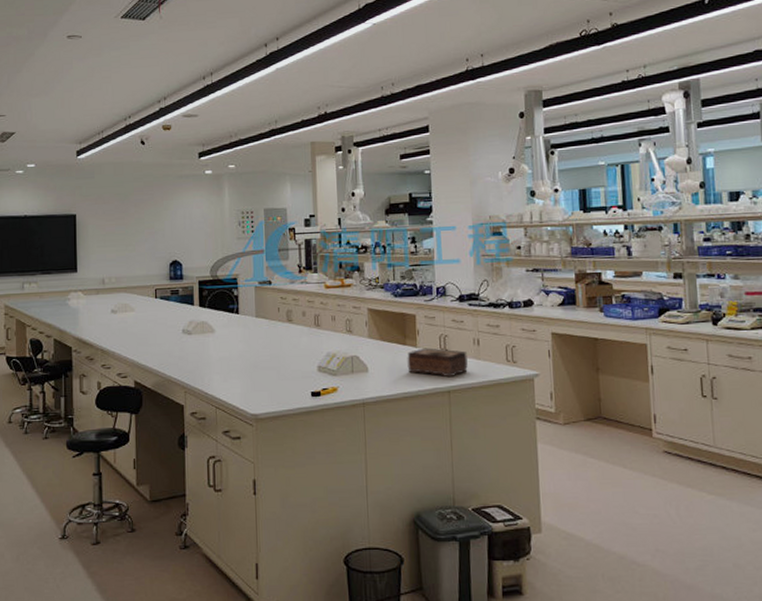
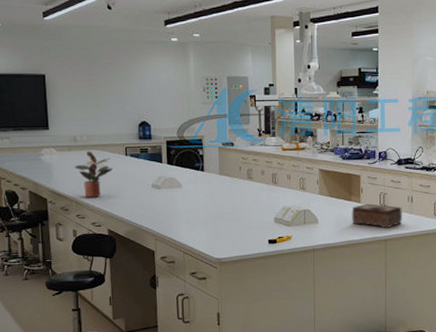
potted plant: none [101,294,142,346] -> present [74,151,114,198]

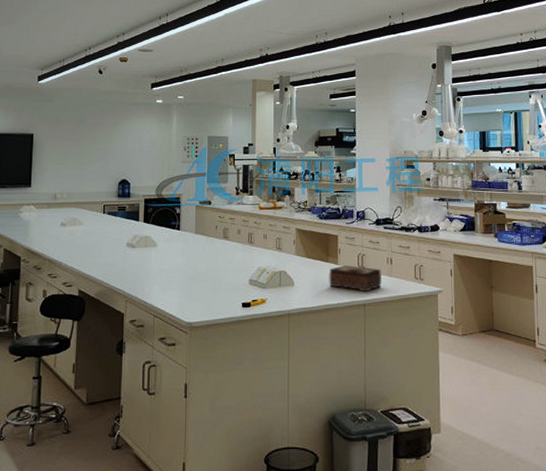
potted plant: present [74,151,114,198] -> none [51,208,90,257]

